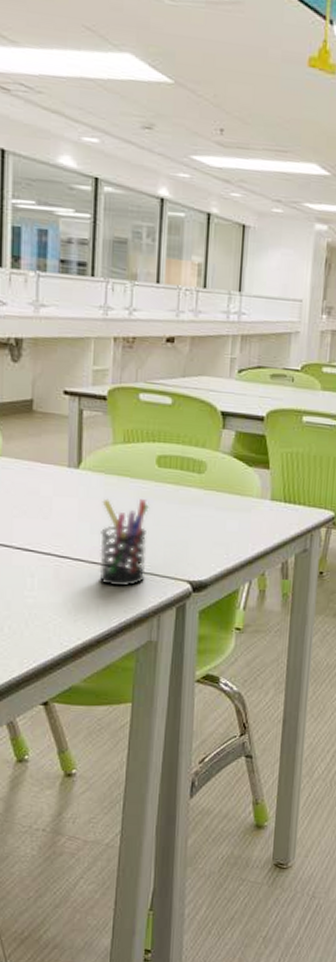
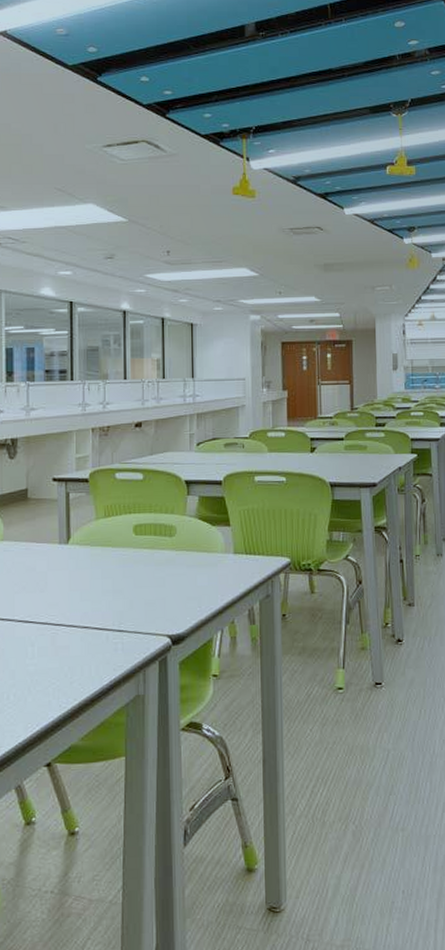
pen holder: present [99,498,149,587] -> none [89,565,130,648]

